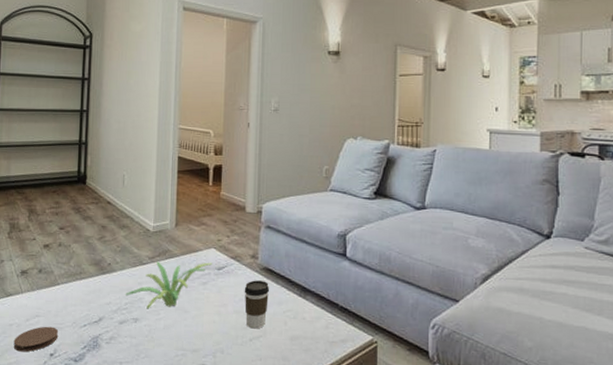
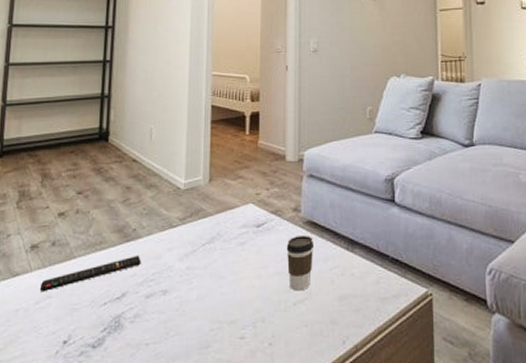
coaster: present [13,326,59,352] -> none [19,308,74,342]
remote control: none [29,286,116,312] -> present [39,256,141,292]
plant: present [126,261,213,309] -> none [153,219,251,278]

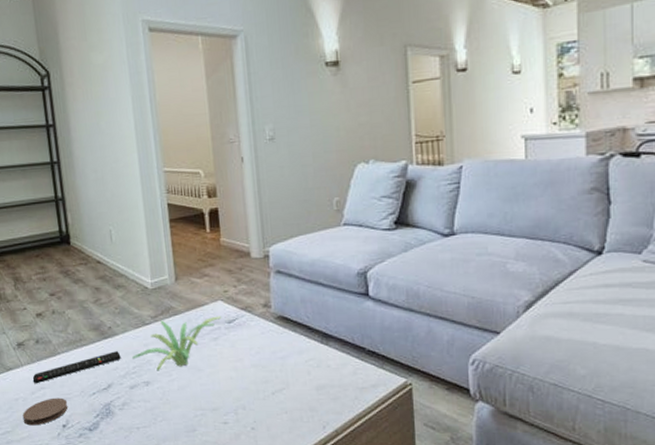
coaster: none [19,308,74,342] -> present [22,397,69,426]
plant: none [153,219,251,278] -> present [132,316,222,371]
coffee cup: present [286,236,315,291] -> none [259,330,288,382]

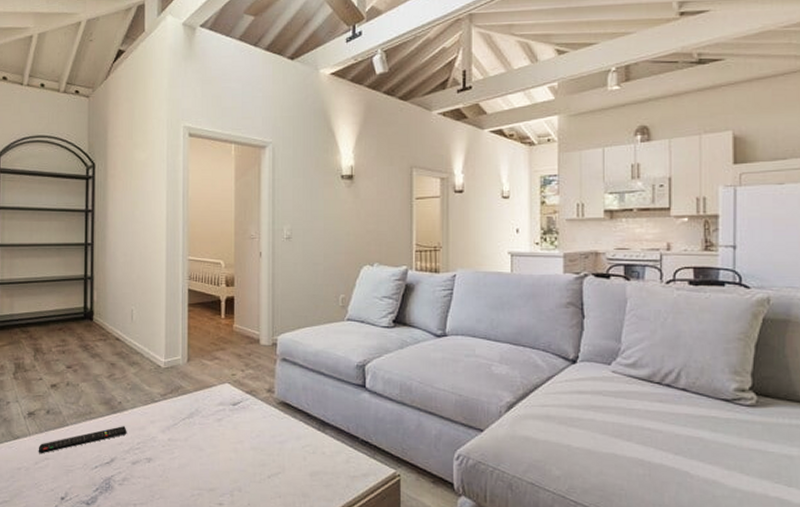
coaster: present [22,397,69,426] -> none [22,469,69,497]
plant: present [132,316,222,371] -> none [138,398,228,448]

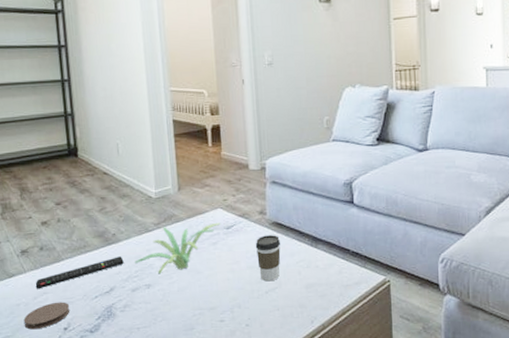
coaster: none [22,469,69,497] -> present [23,302,70,330]
plant: none [138,398,228,448] -> present [135,222,221,274]
coffee cup: none [261,415,288,466] -> present [255,235,281,282]

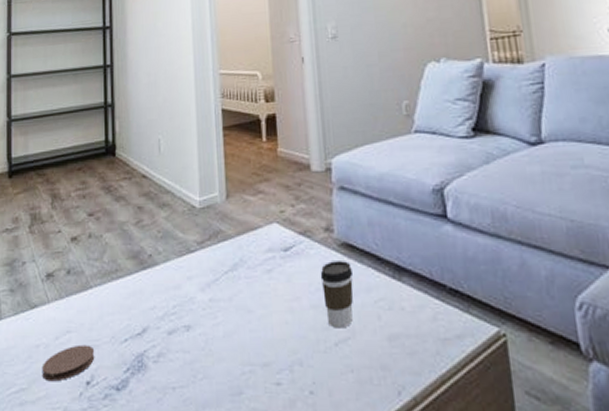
remote control: present [35,256,124,289] -> none [58,285,160,326]
plant: present [135,222,221,274] -> none [173,242,277,312]

